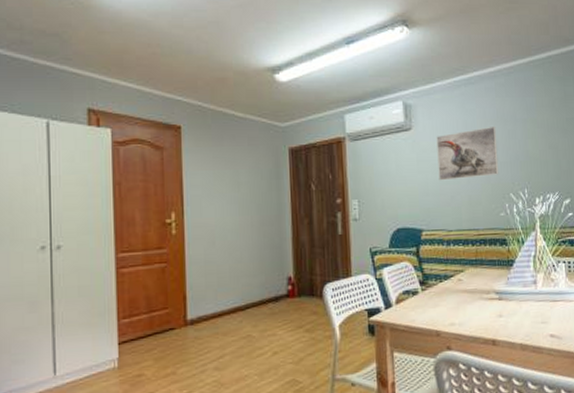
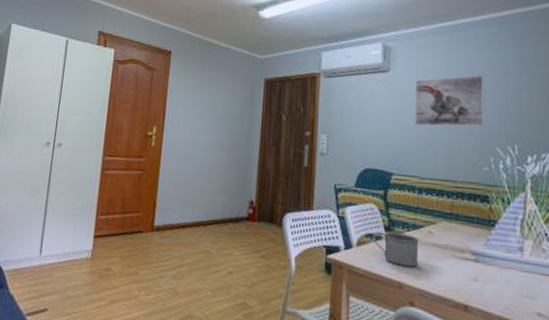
mug: none [410,285,452,316] -> present [374,231,419,267]

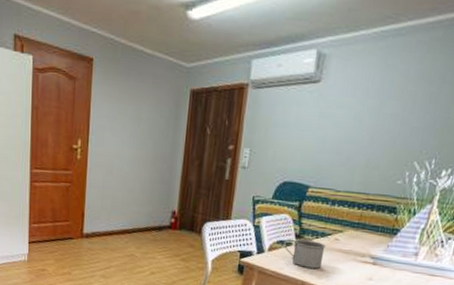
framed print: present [415,74,485,127] -> none [338,86,418,141]

